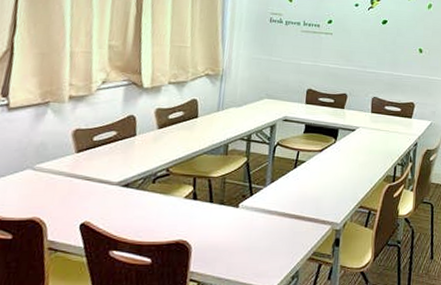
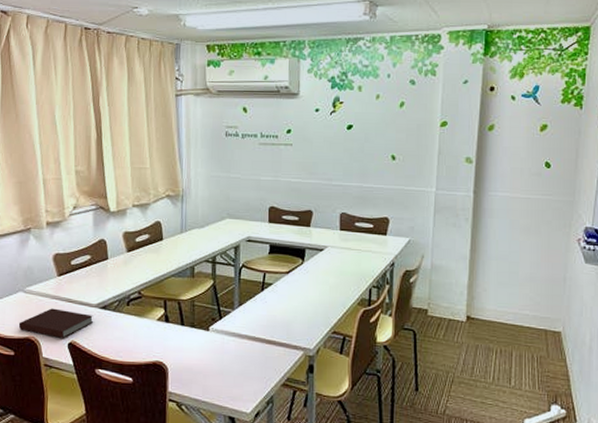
notebook: none [21,187,113,219] -> present [18,308,94,338]

